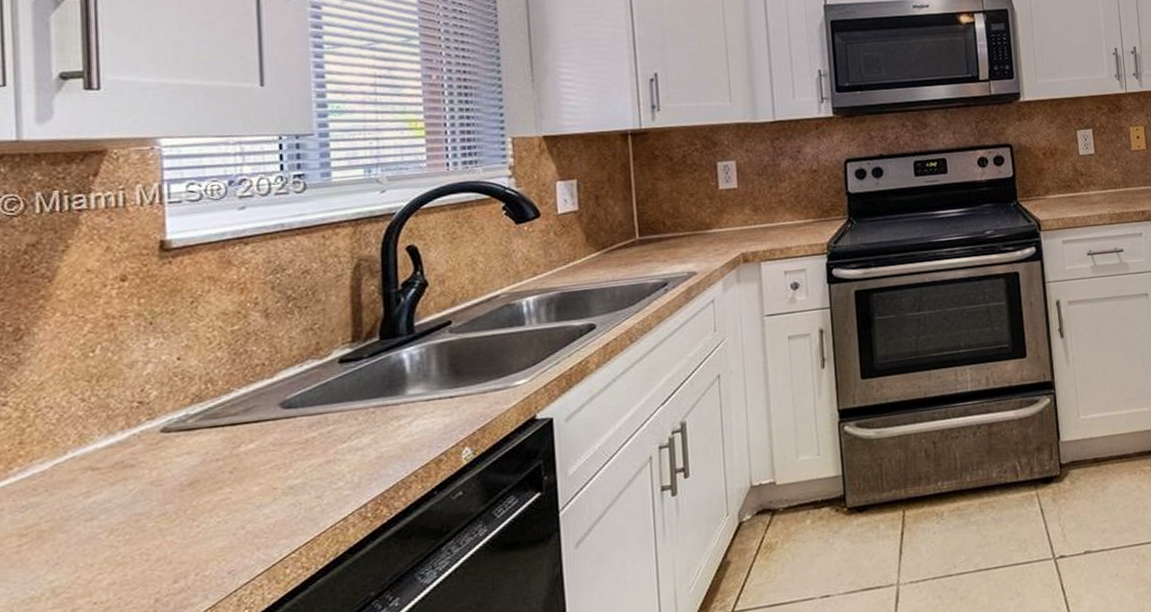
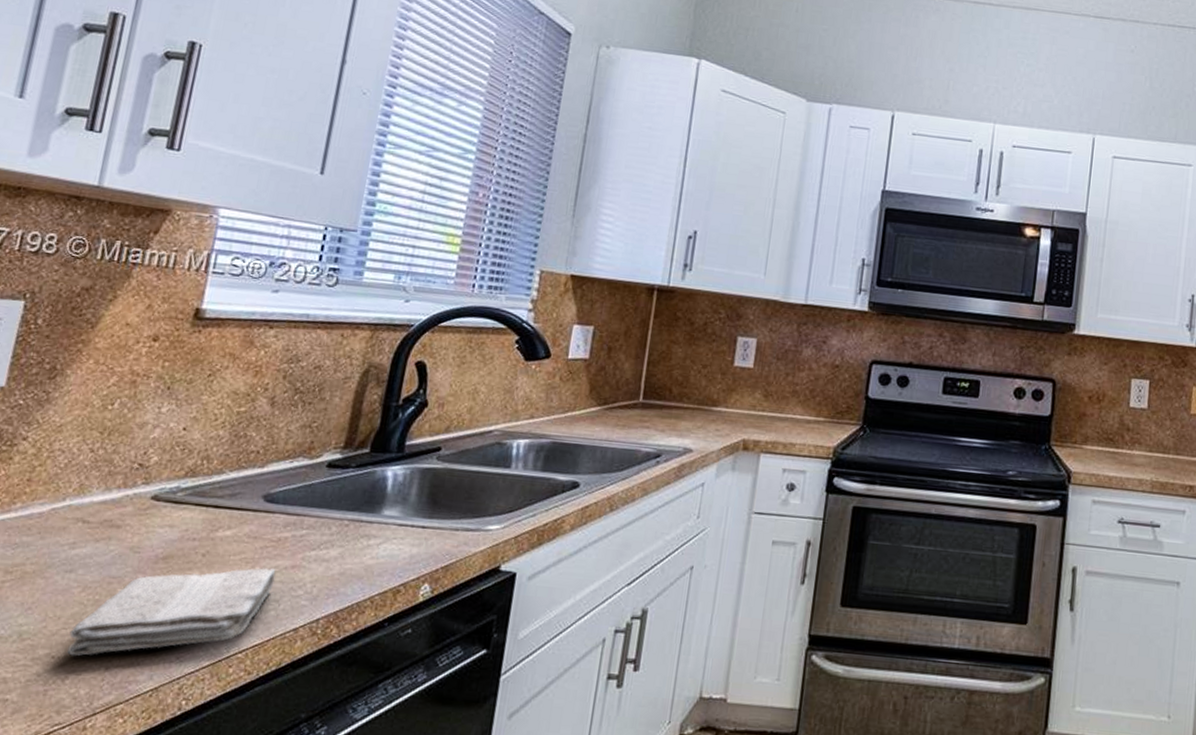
washcloth: none [107,469,312,598] -> present [67,568,276,656]

